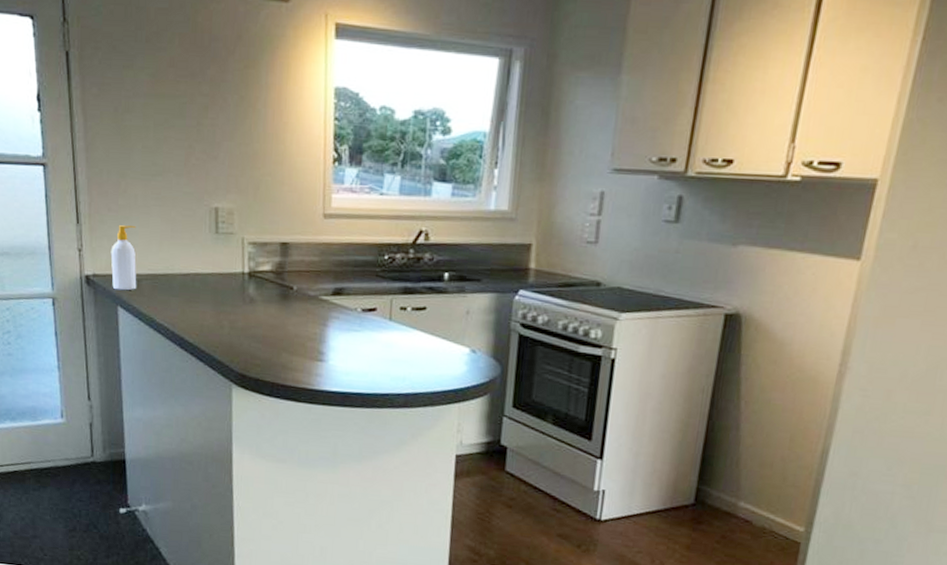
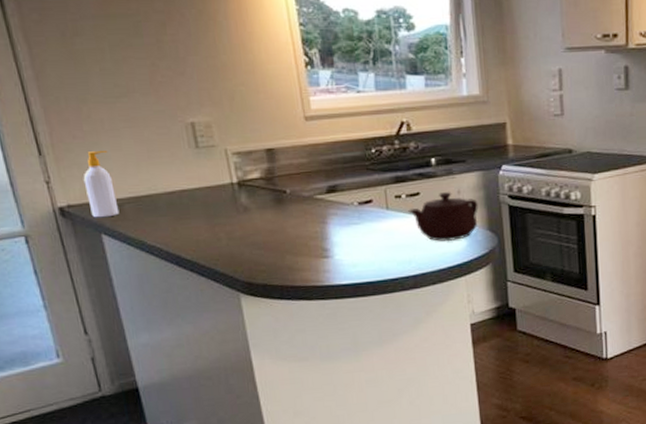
teapot: none [411,310,486,364] -> present [408,192,478,242]

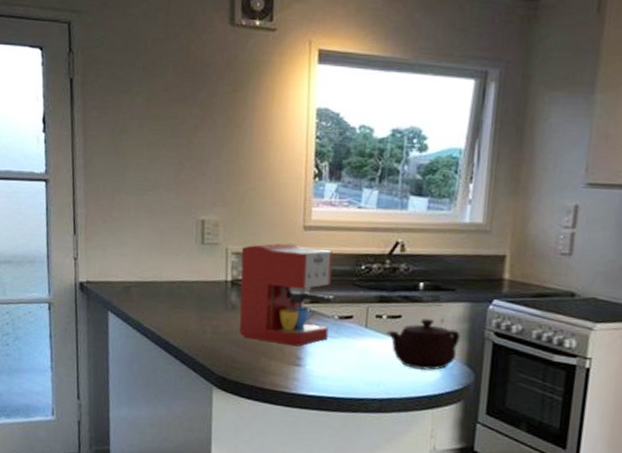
soap bottle: present [83,151,120,218] -> none [103,236,128,297]
coffee maker: none [242,136,352,239] -> present [239,243,336,347]

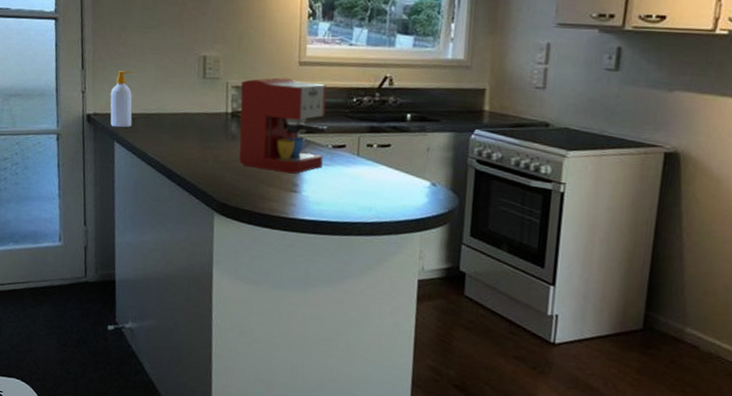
soap bottle: none [103,236,128,297] -> present [110,71,134,128]
teapot: present [386,318,460,371] -> none [377,147,445,196]

